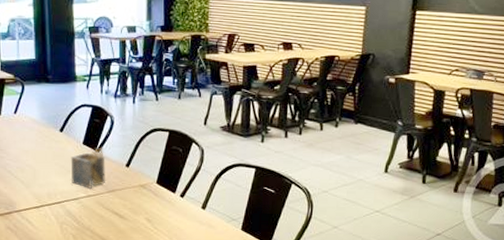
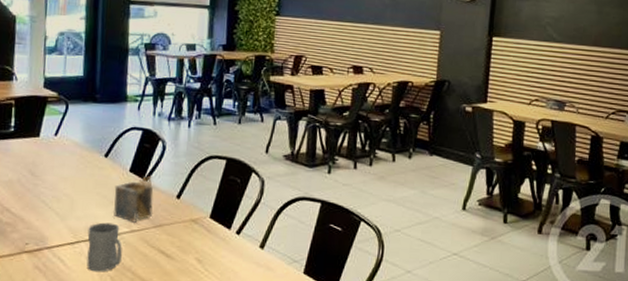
mug: none [50,189,81,231] -> present [86,222,122,272]

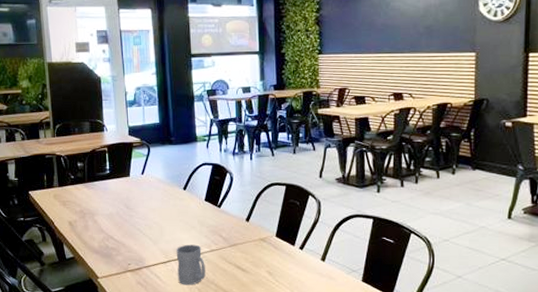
napkin holder: present [114,175,154,223] -> none [194,203,228,243]

